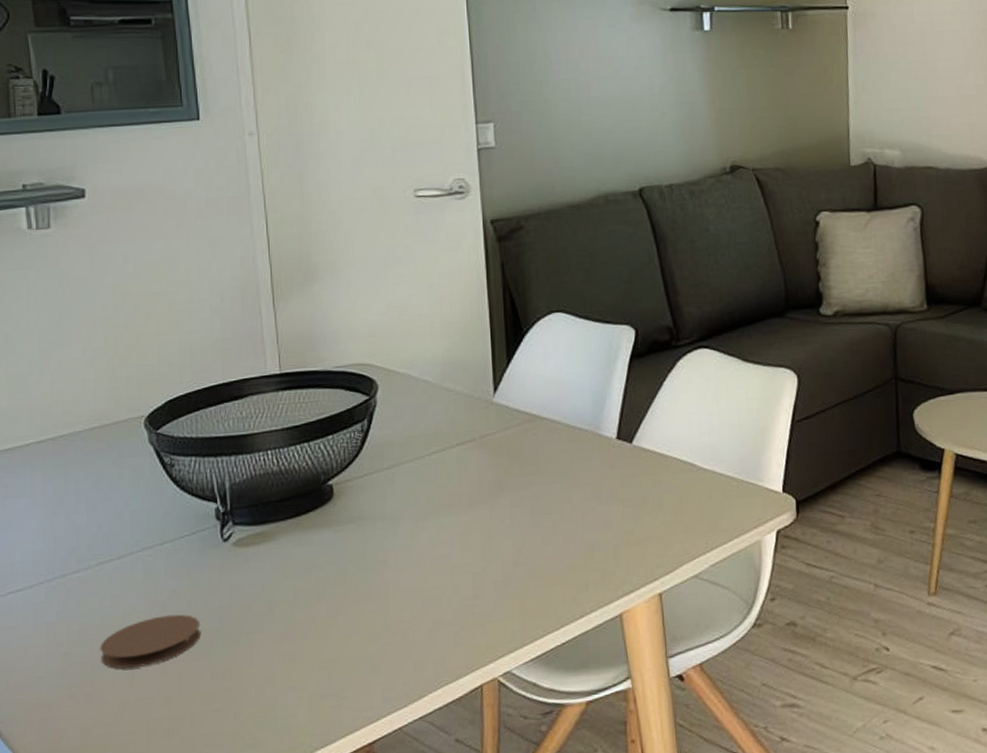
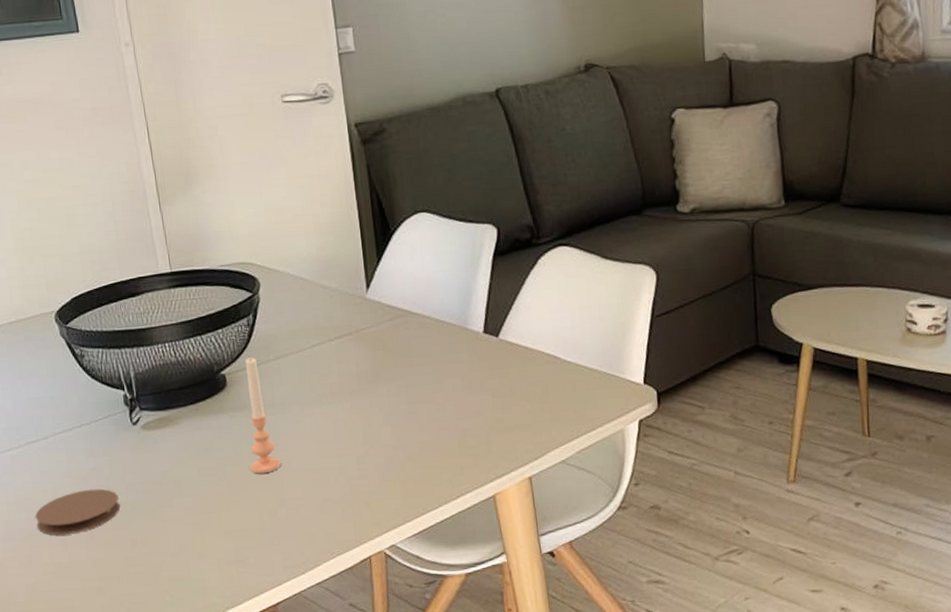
candle: none [353,466,389,595] -> present [245,357,281,474]

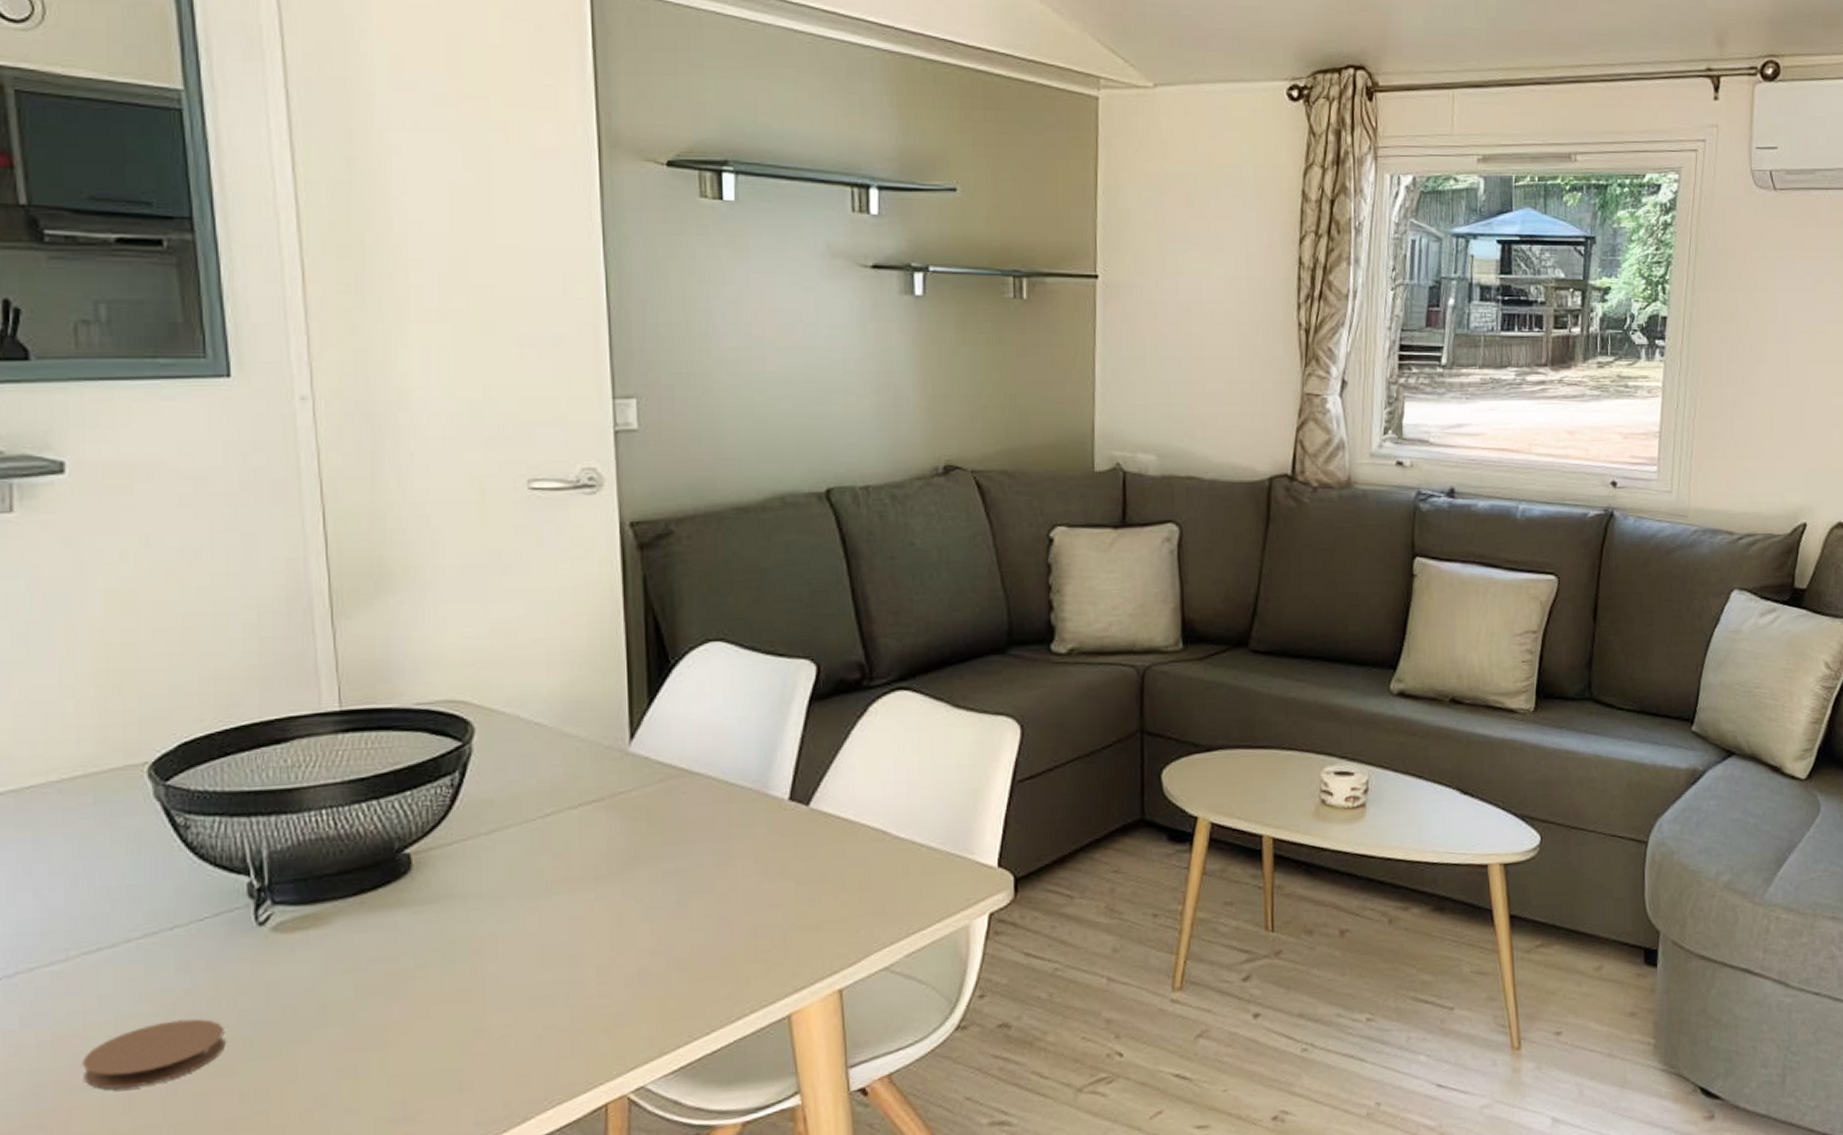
candle: present [245,357,281,474] -> none [437,830,485,993]

